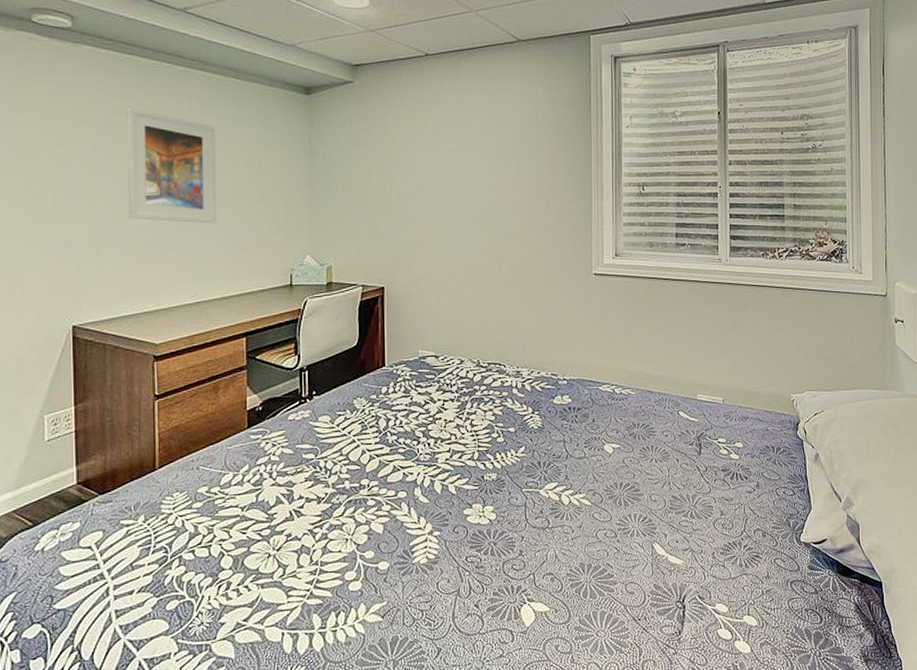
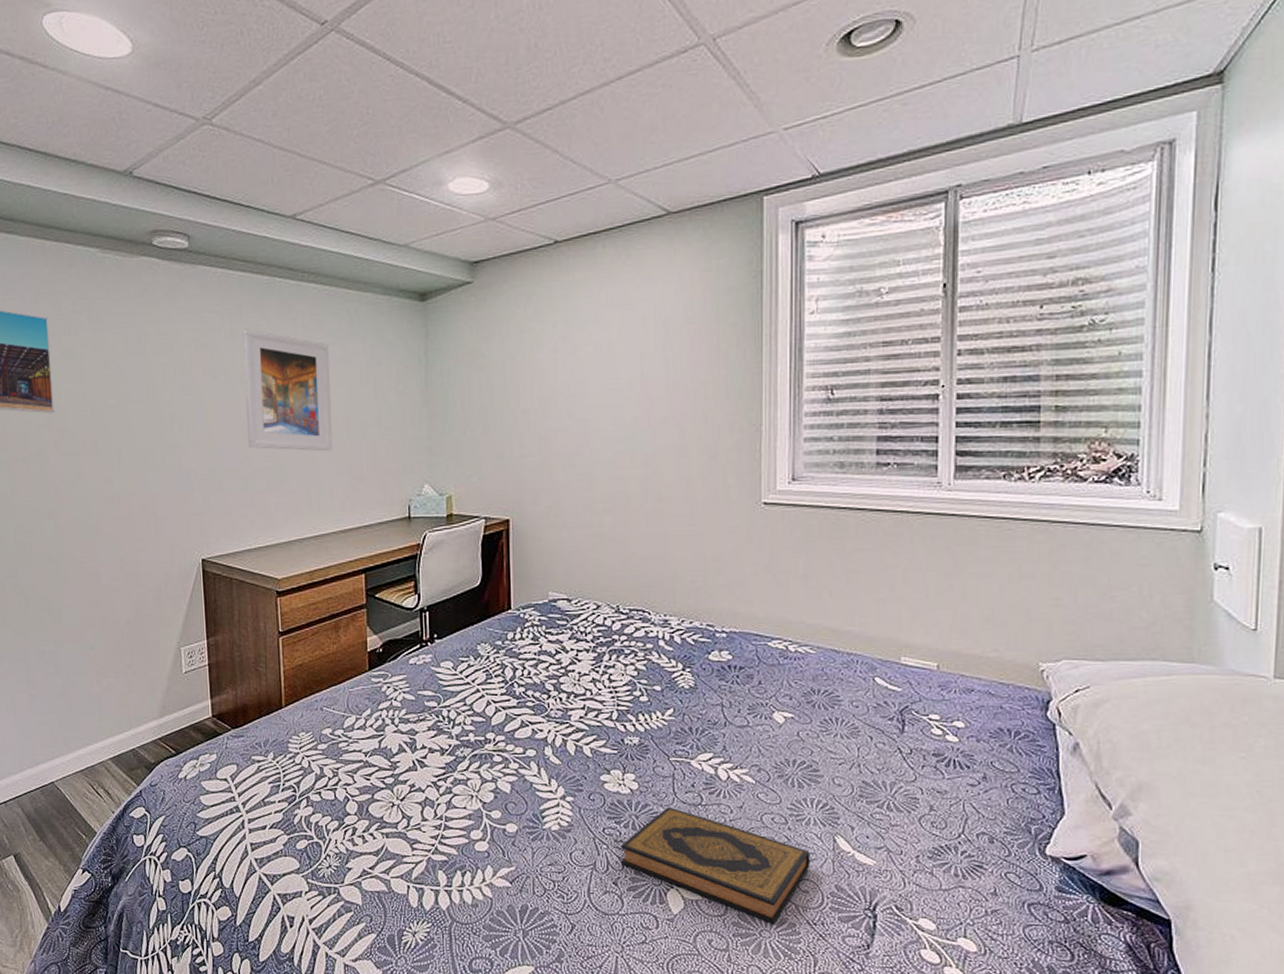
hardback book: none [481,532,635,624] -> present [621,806,811,924]

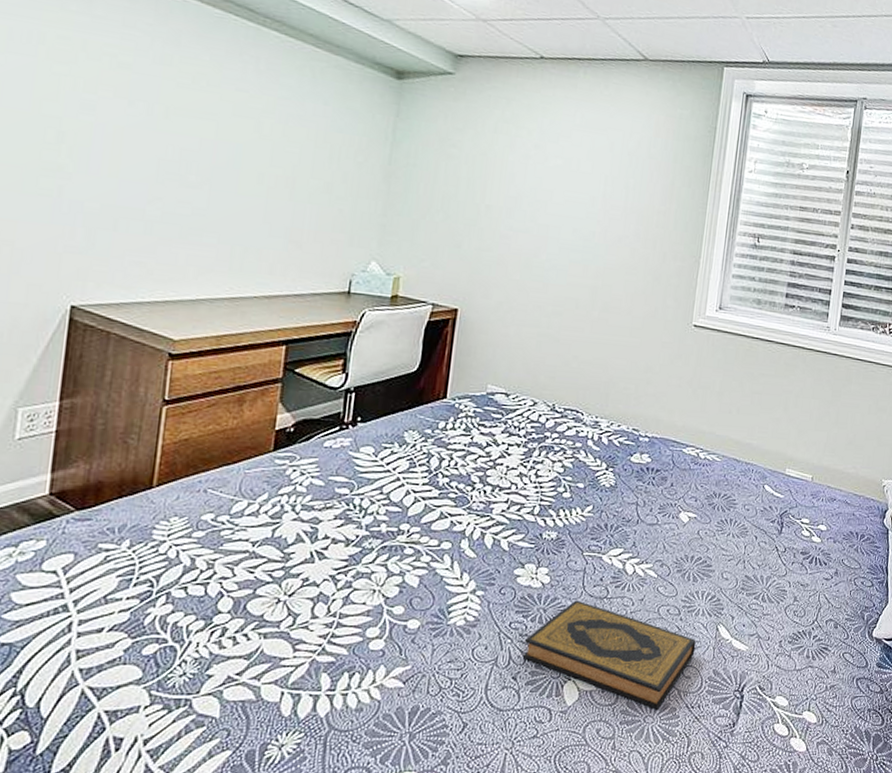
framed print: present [242,329,333,452] -> none [160,59,284,210]

